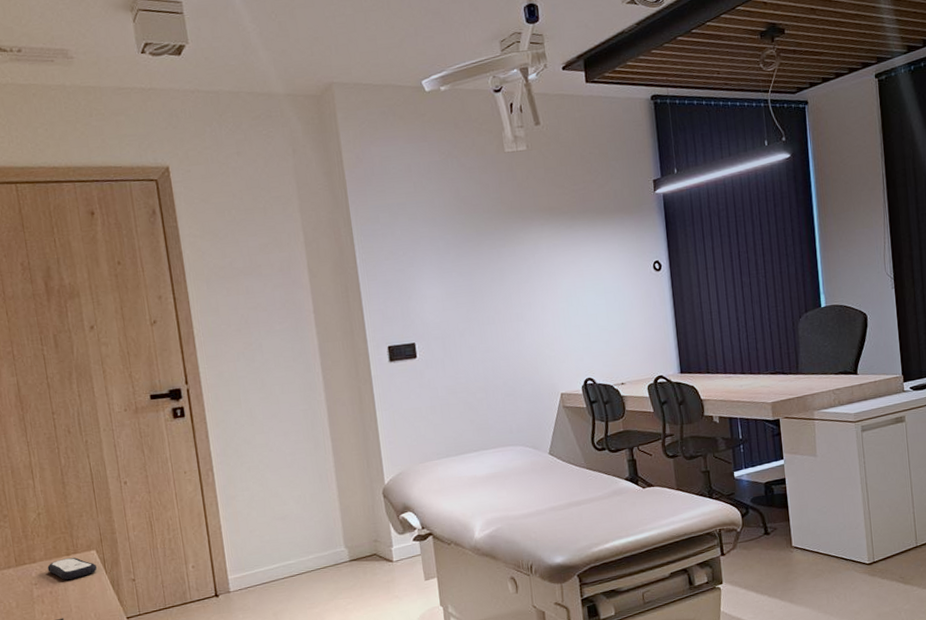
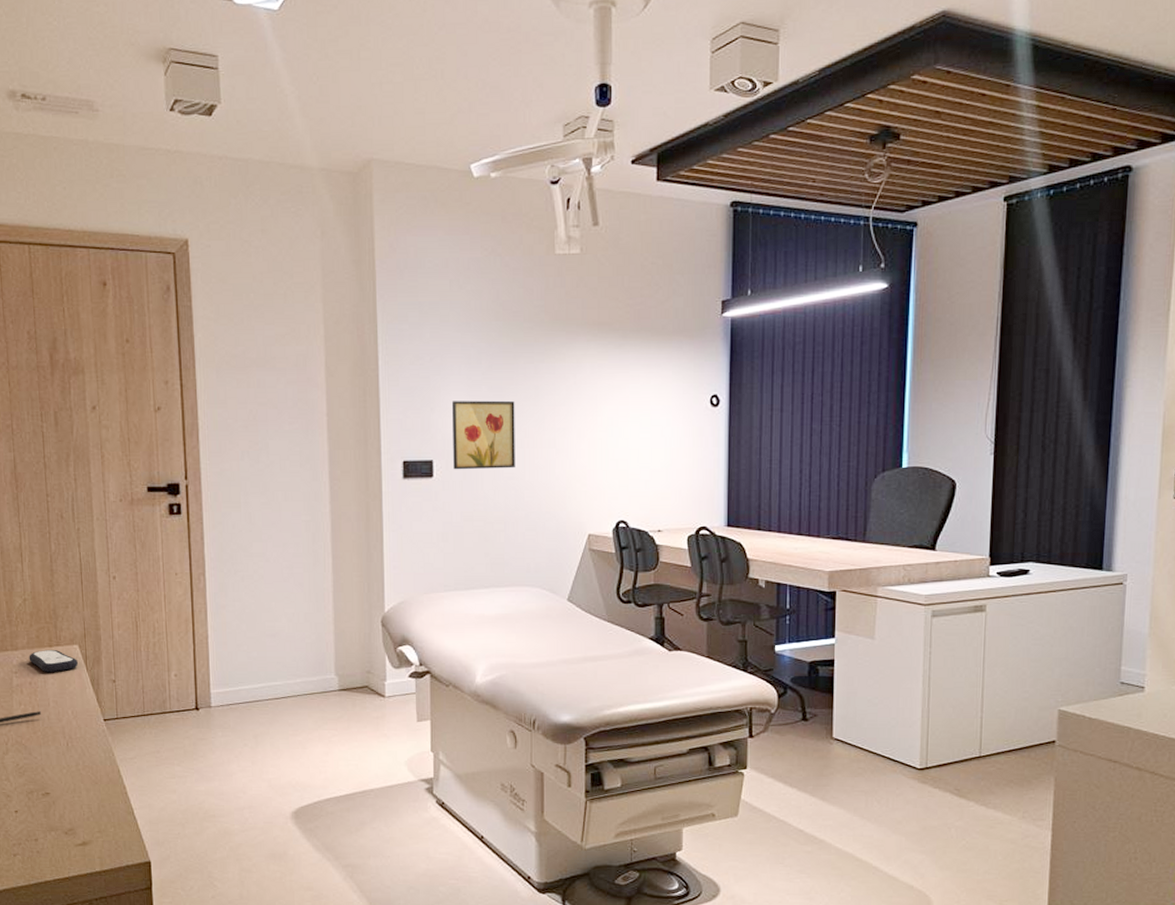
wall art: none [426,283,490,350] -> present [451,400,515,470]

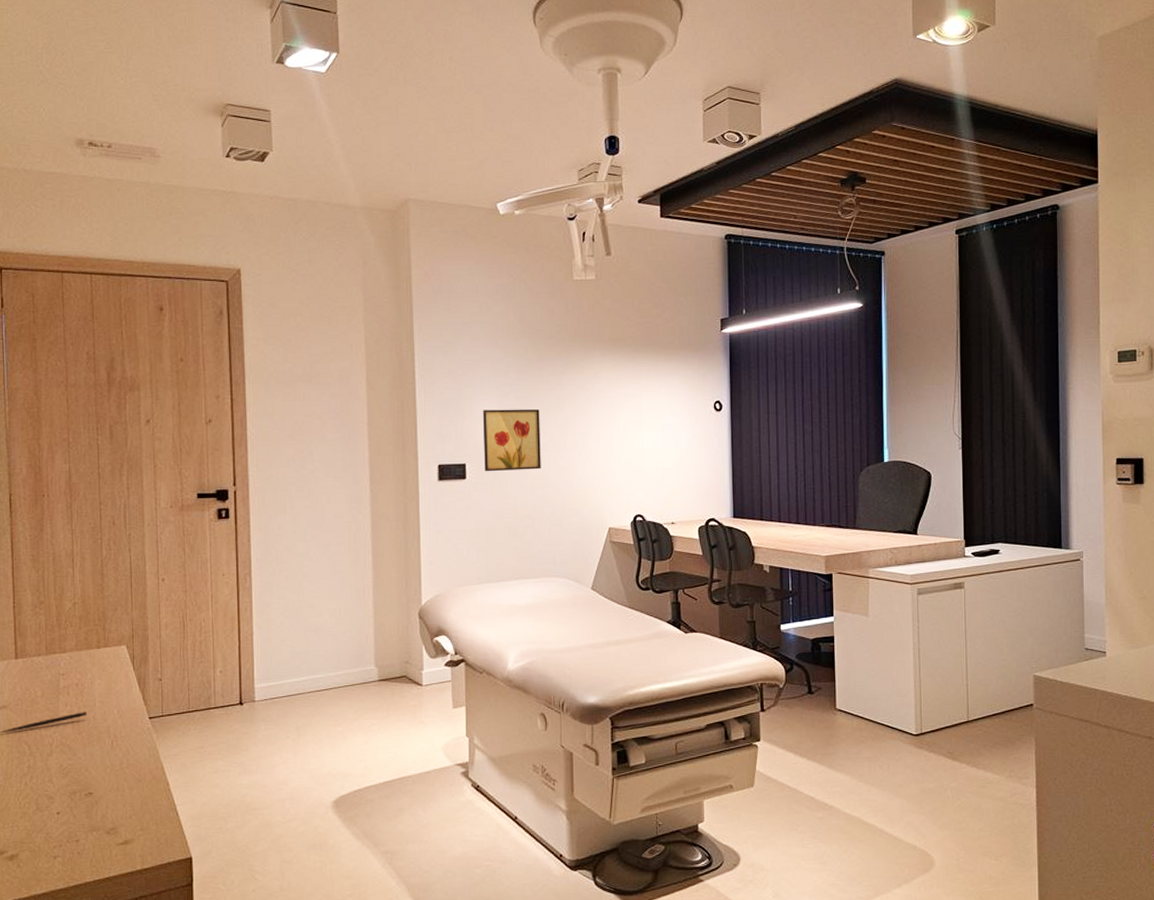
remote control: present [29,650,78,673] -> none [76,651,125,674]

